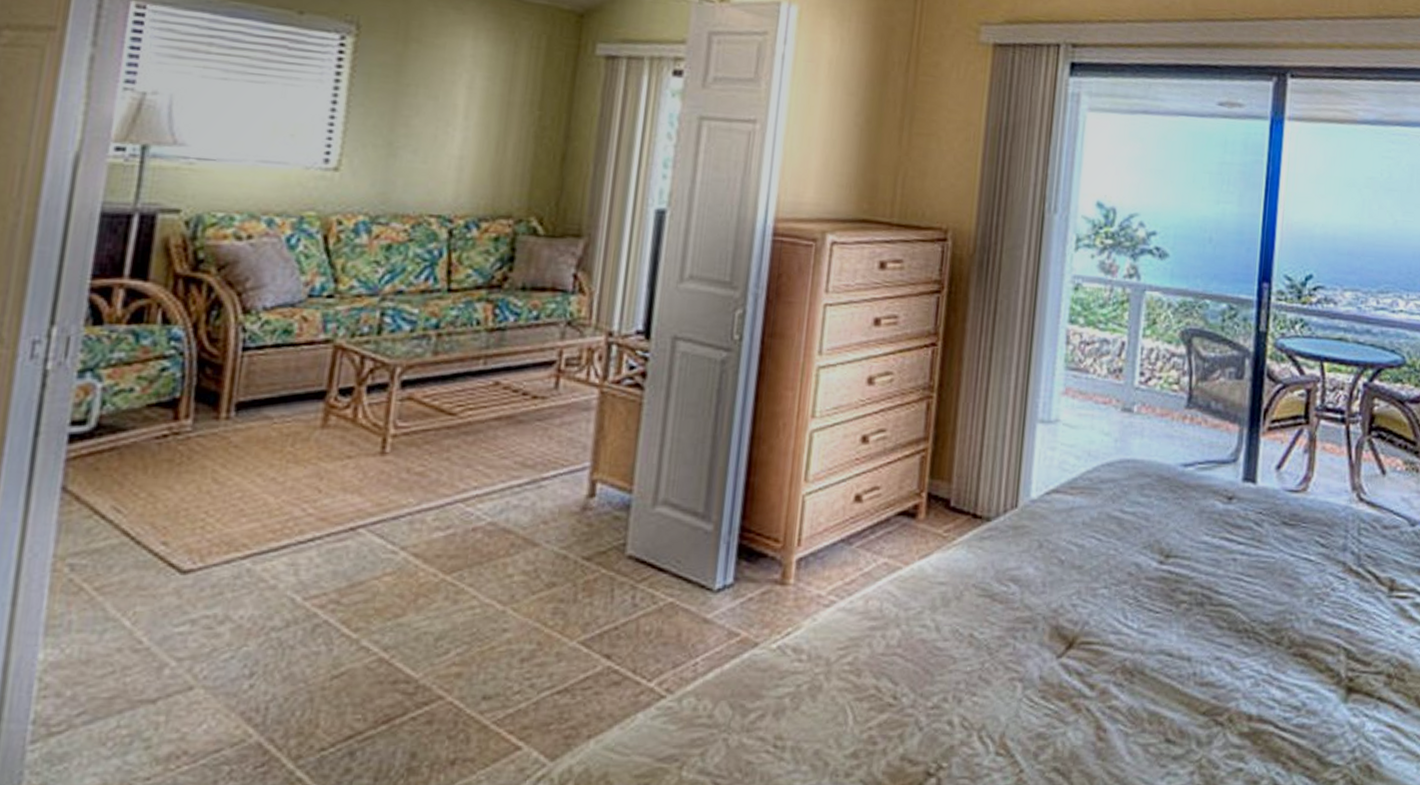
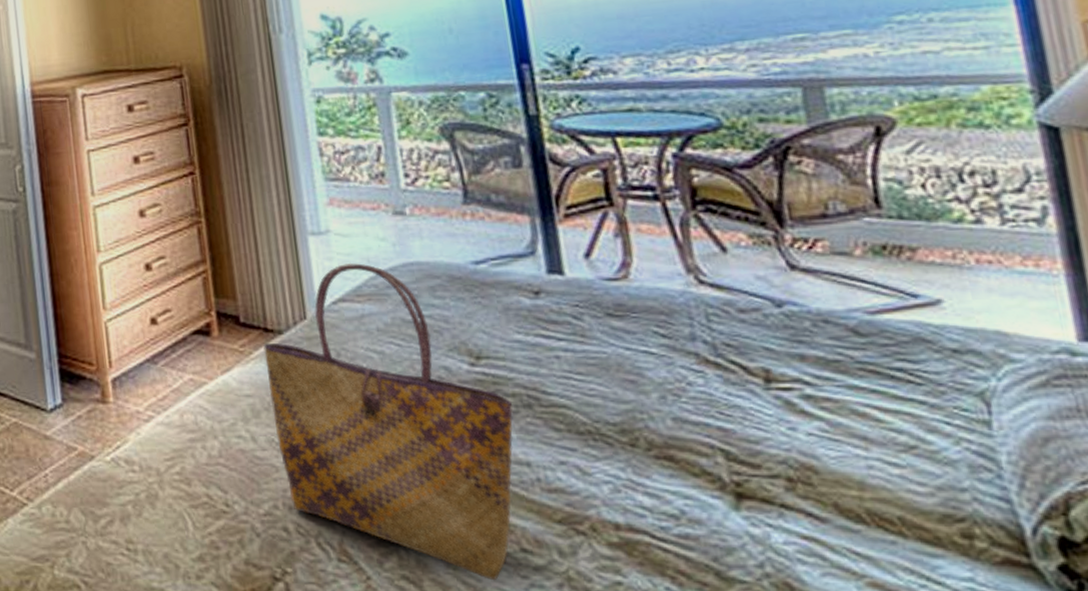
tote bag: none [961,455,1187,771] -> present [263,263,514,581]

